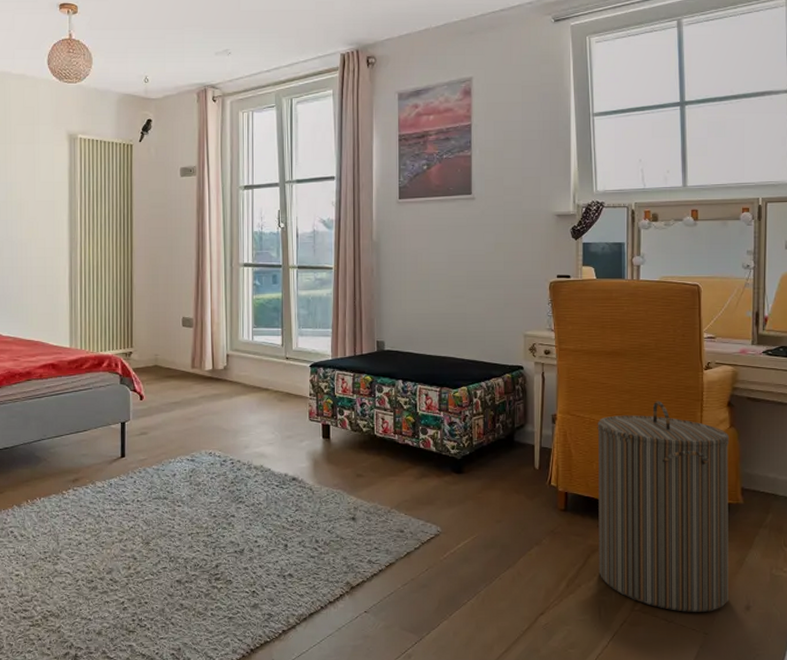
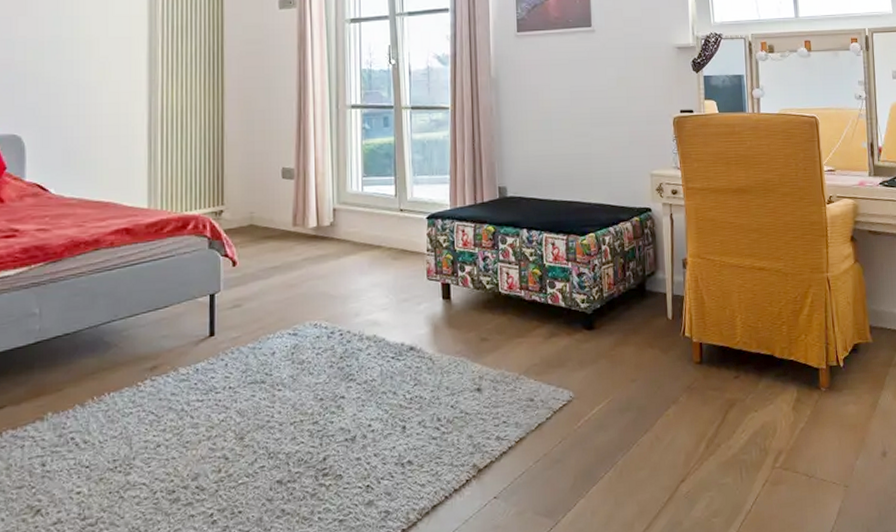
laundry hamper: present [597,401,729,612] -> none [727,238,865,465]

